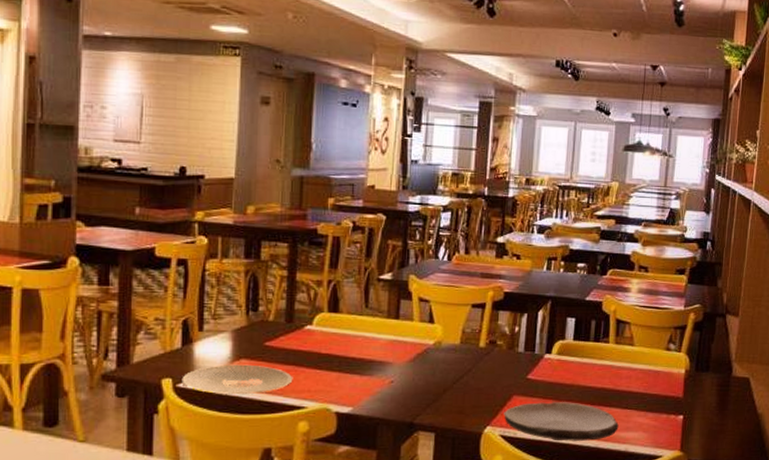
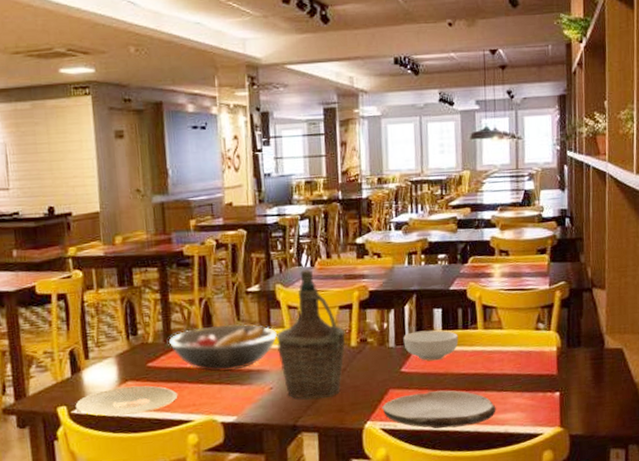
fruit bowl: none [290,310,406,360] -> present [168,324,278,372]
bottle: none [403,262,475,397] -> present [277,269,346,399]
cereal bowl: none [533,339,589,371] -> present [403,330,459,361]

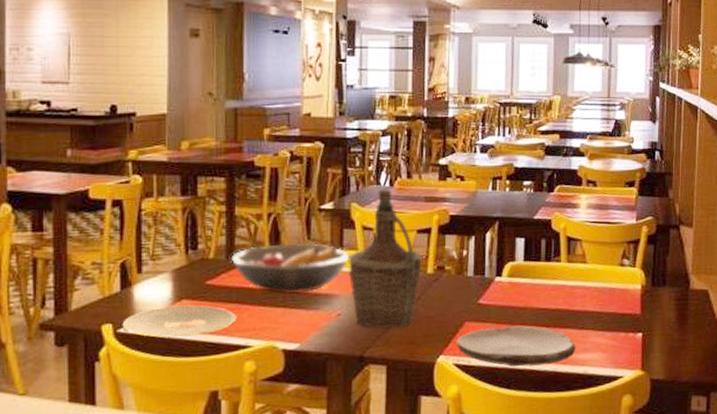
cereal bowl: present [403,330,459,361] -> none [483,260,540,294]

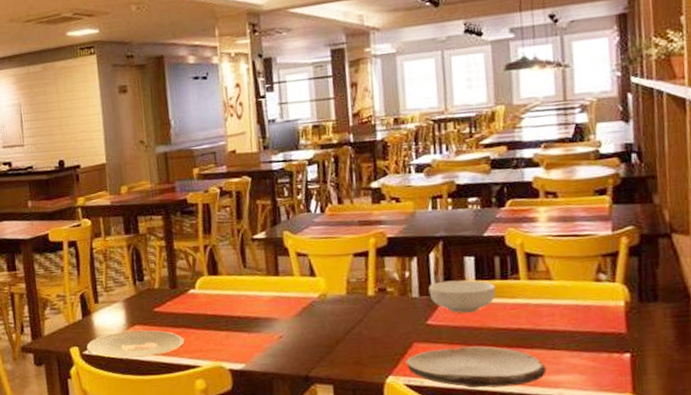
fruit bowl: present [231,243,350,295] -> none [174,271,287,319]
bottle: present [349,188,422,328] -> none [285,215,362,350]
cereal bowl: none [483,260,540,294] -> present [428,279,496,314]

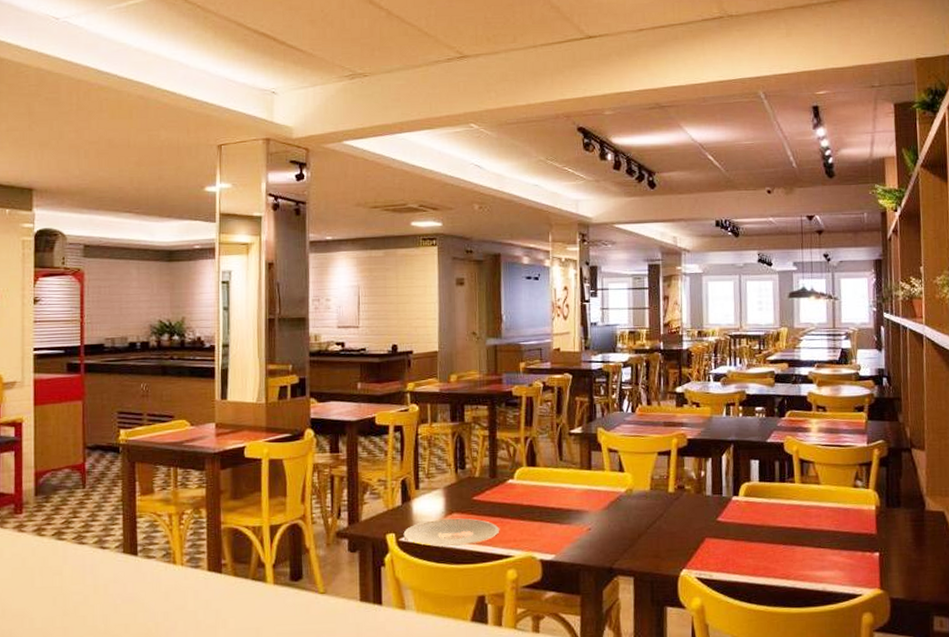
plate: present [405,346,547,388] -> none [698,542,814,582]
cereal bowl: present [428,279,496,314] -> none [720,481,775,512]

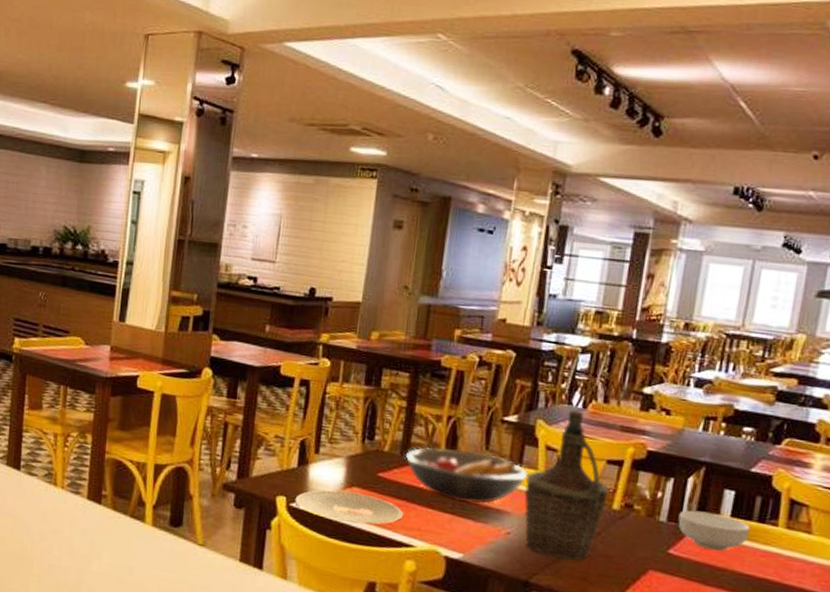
fruit bowl: none [493,463,598,510] -> present [405,447,529,505]
bottle: none [597,414,664,542] -> present [524,408,609,561]
cereal bowl: none [720,481,775,512] -> present [678,510,751,551]

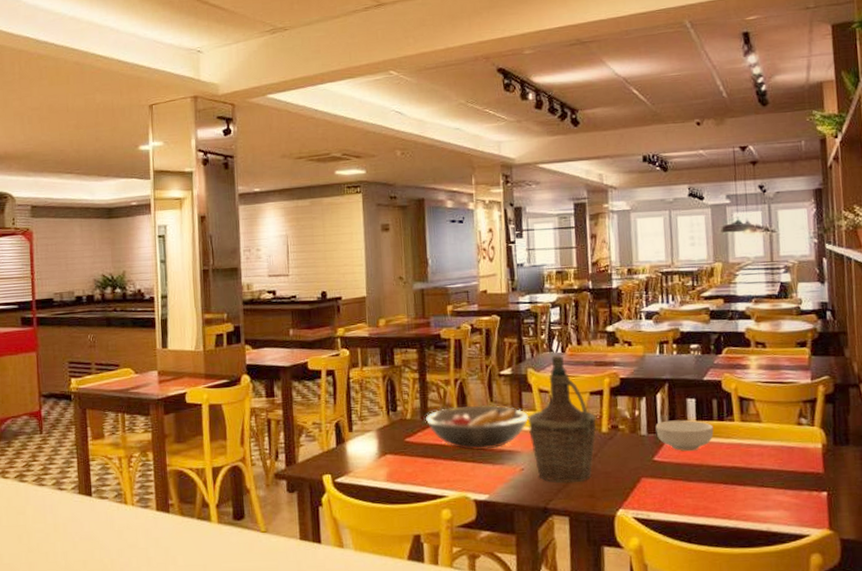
plate: present [295,490,404,525] -> none [339,459,433,487]

